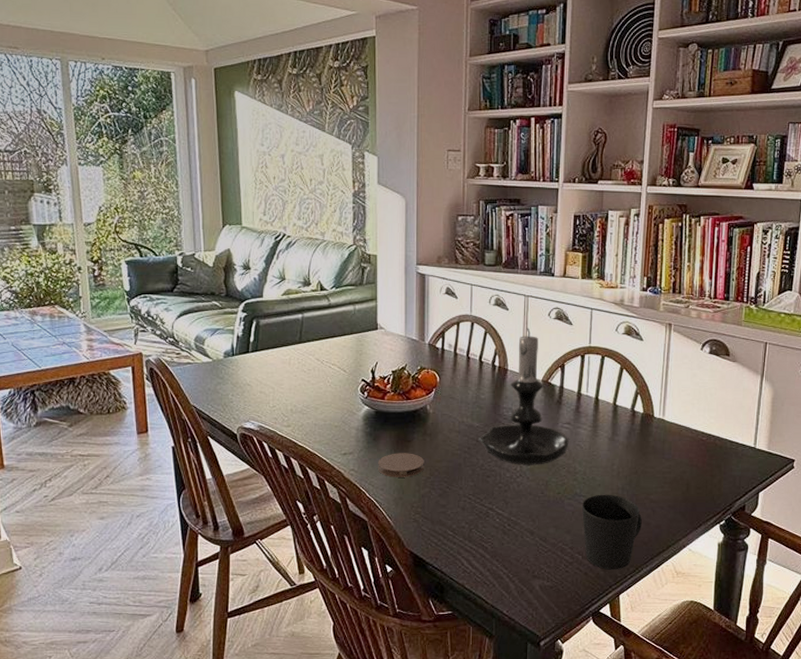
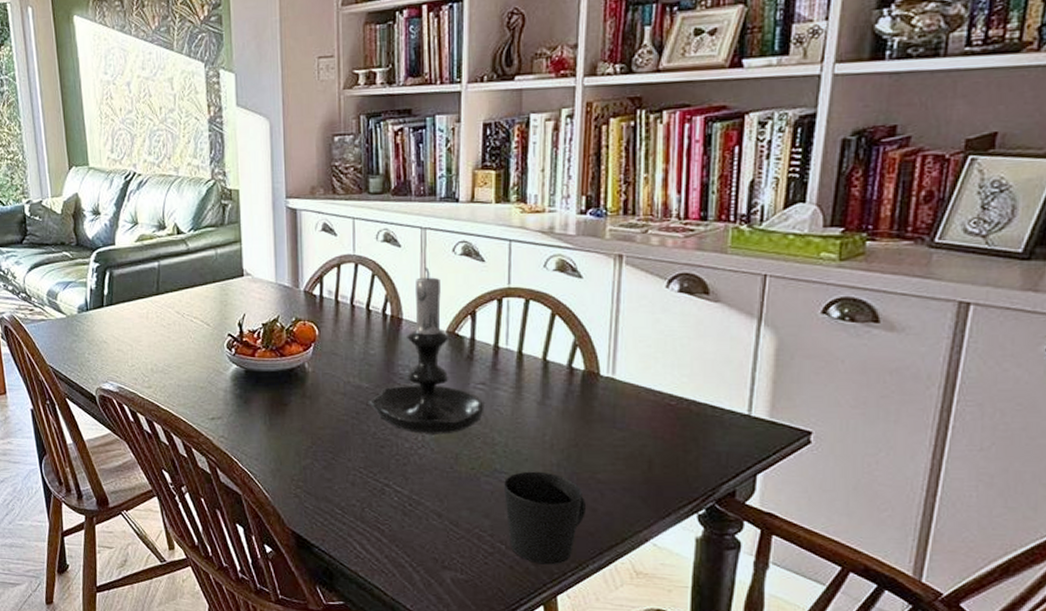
coaster: present [378,453,424,477] -> none [250,418,305,446]

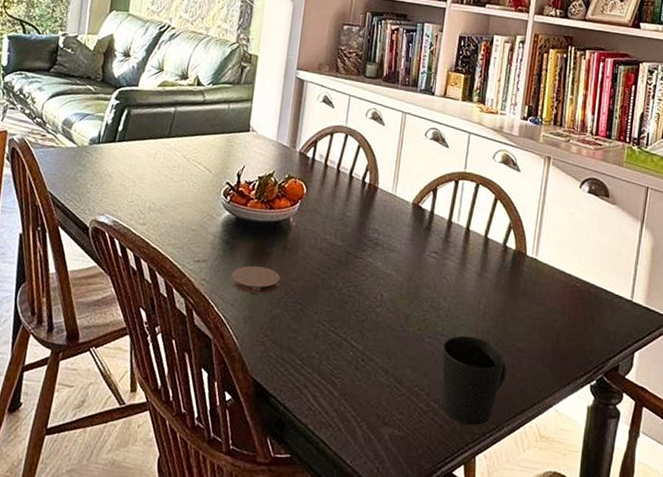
coaster: none [250,418,305,446] -> present [230,265,281,294]
candle holder: present [367,267,484,434] -> none [339,146,435,296]

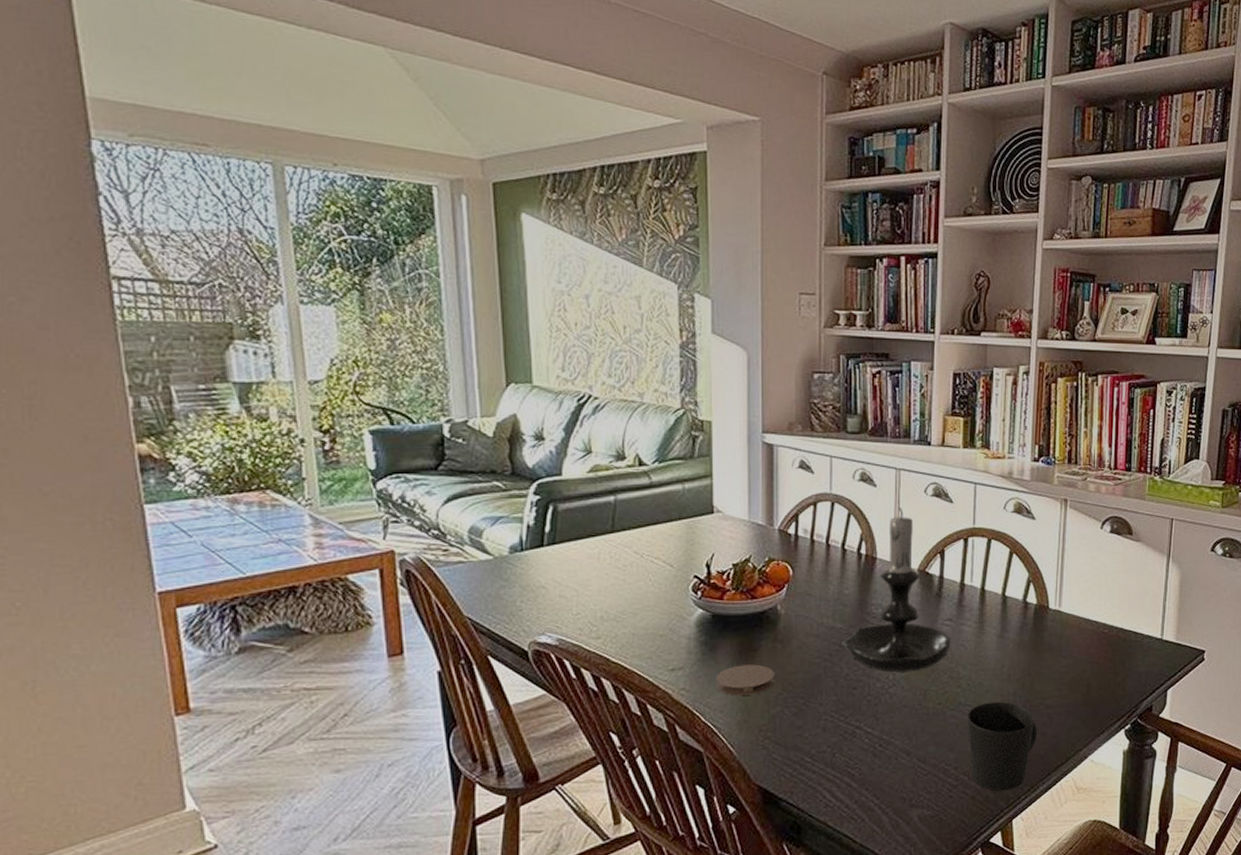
candle holder: none [339,146,435,296] -> present [841,507,951,673]

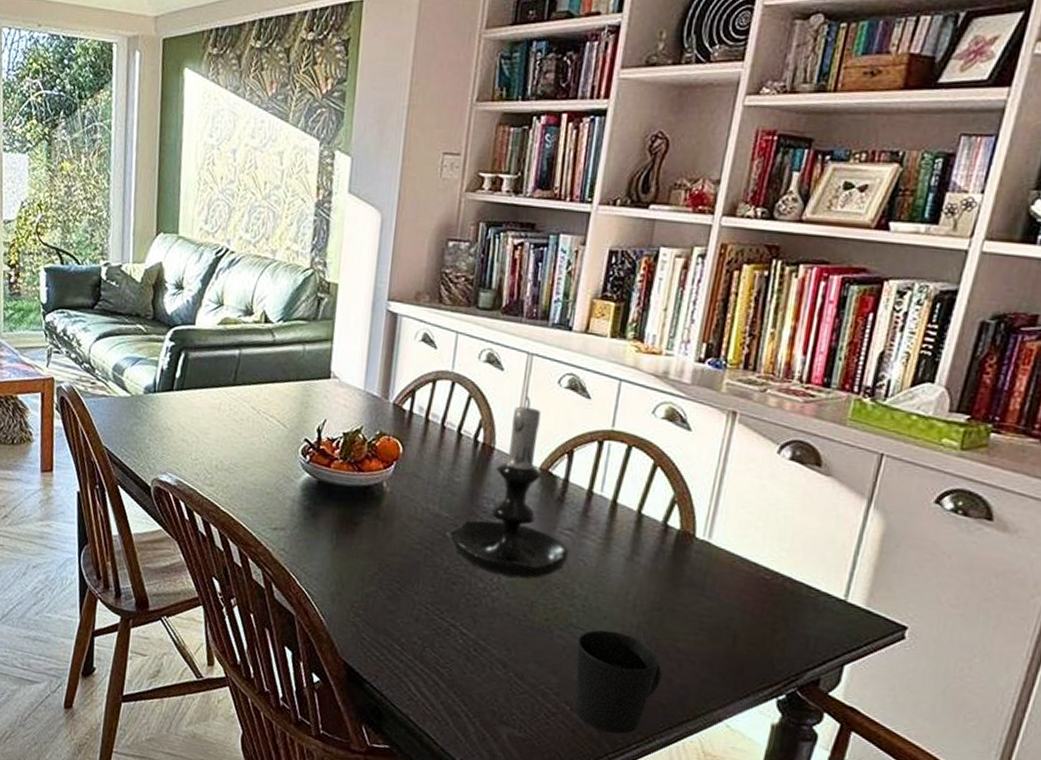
coaster: present [716,664,775,696] -> none [314,536,373,569]

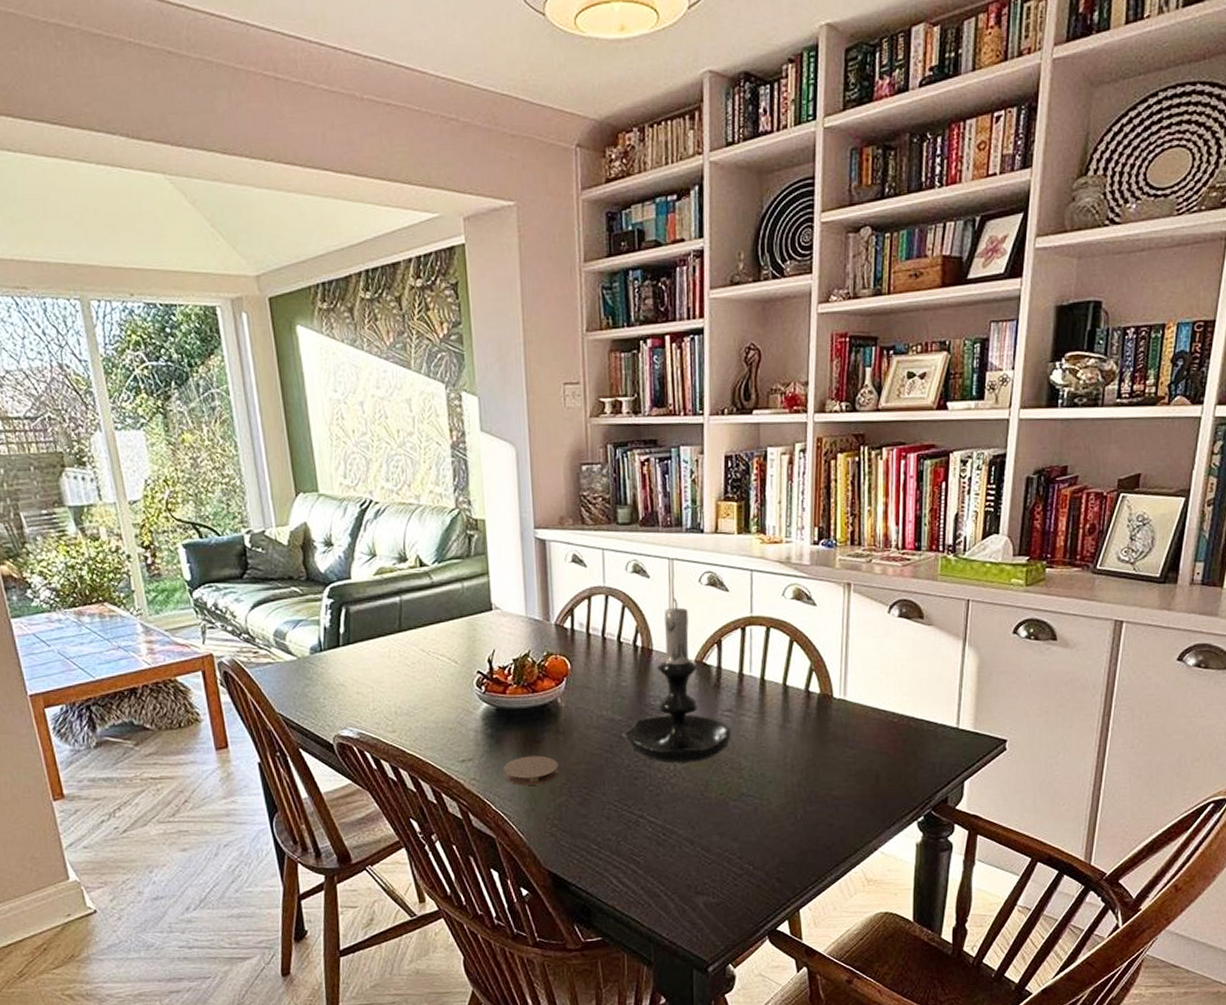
coaster: none [314,536,373,569] -> present [503,755,559,786]
cup: present [575,630,662,734] -> none [751,792,823,881]

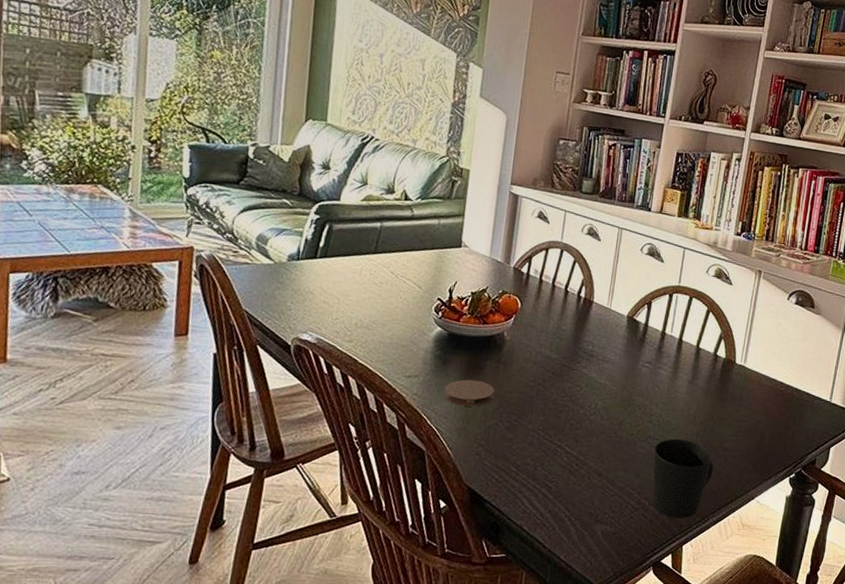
candle holder: present [621,598,731,764] -> none [554,261,648,404]
cup: none [751,792,823,881] -> present [652,438,713,519]

